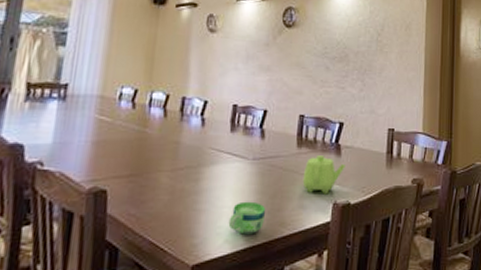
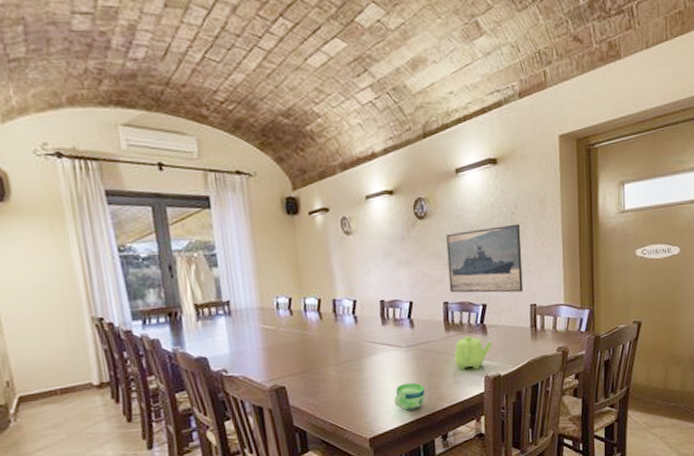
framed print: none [307,45,385,114] -> present [446,224,523,293]

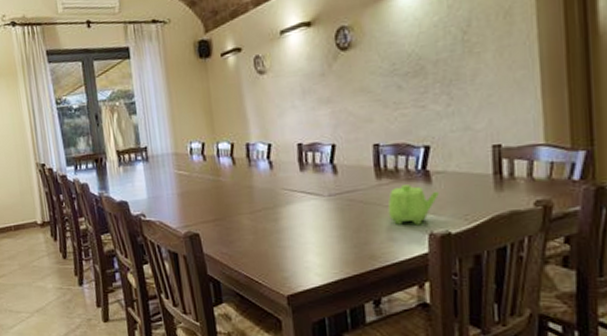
cup: present [394,382,426,411] -> none [314,236,352,268]
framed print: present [446,224,523,293] -> none [375,45,482,134]

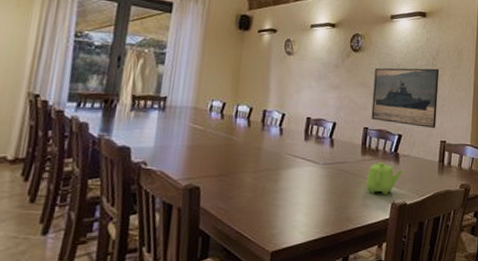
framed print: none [375,45,482,134] -> present [371,67,440,128]

